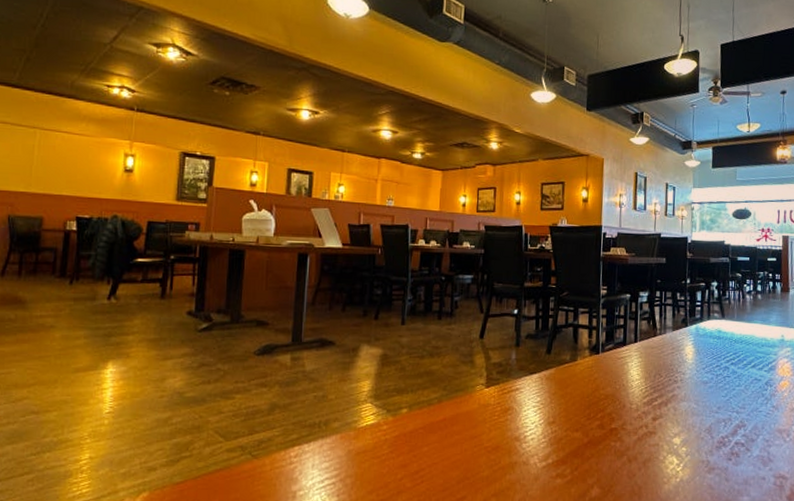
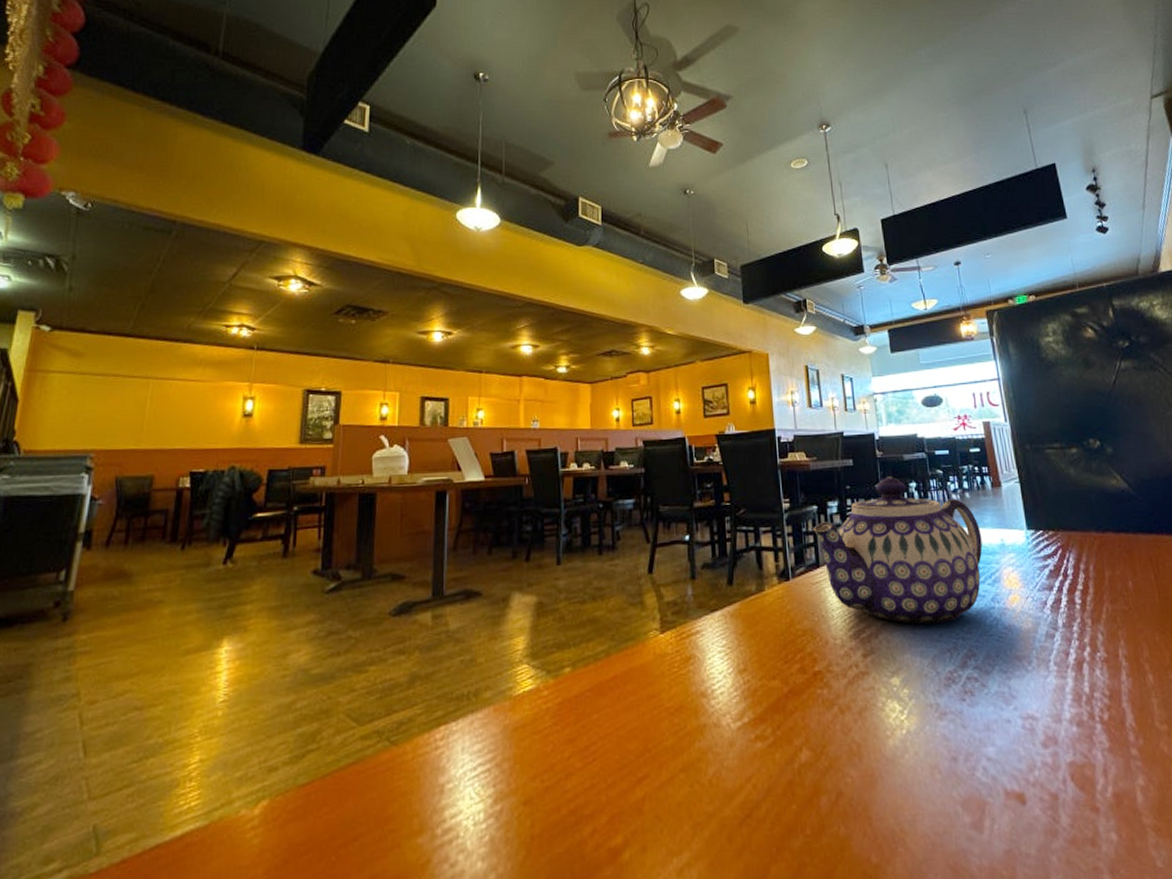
teapot: none [624,275,766,398] -> present [813,476,983,624]

